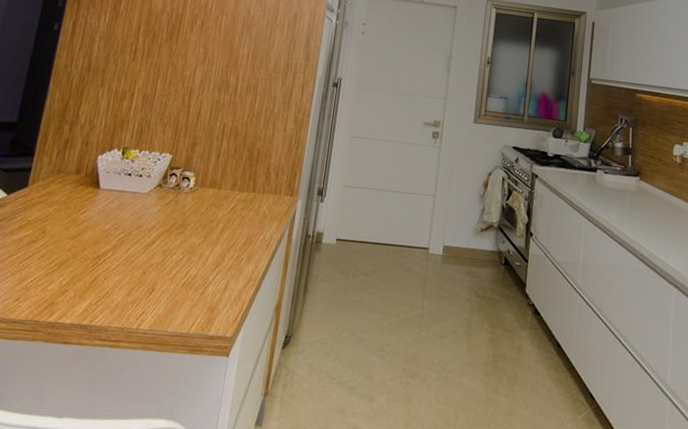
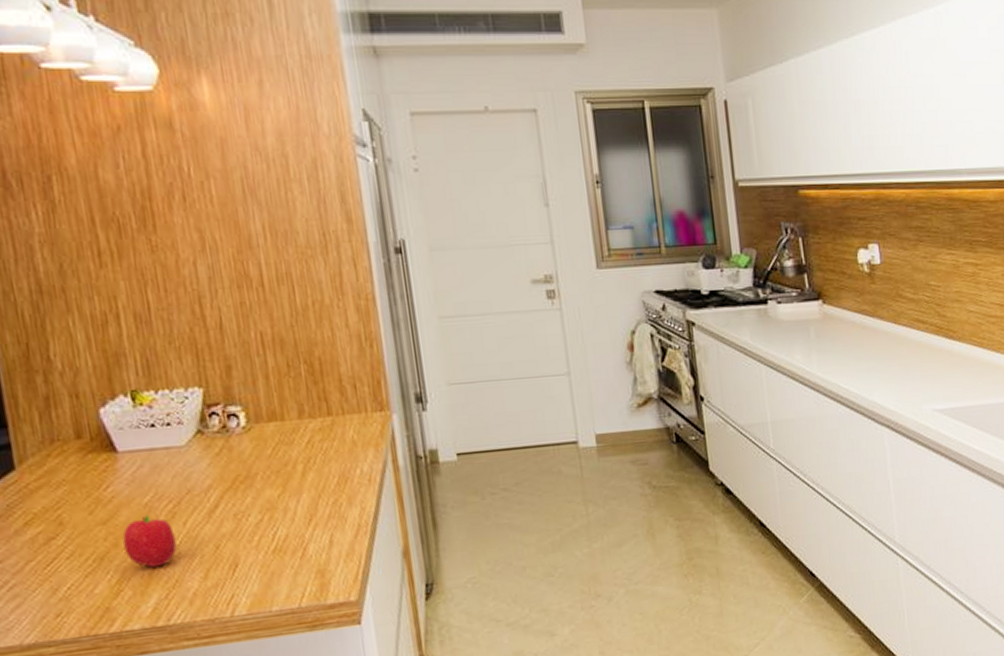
fruit: none [79,238,118,279] -> present [123,515,177,567]

